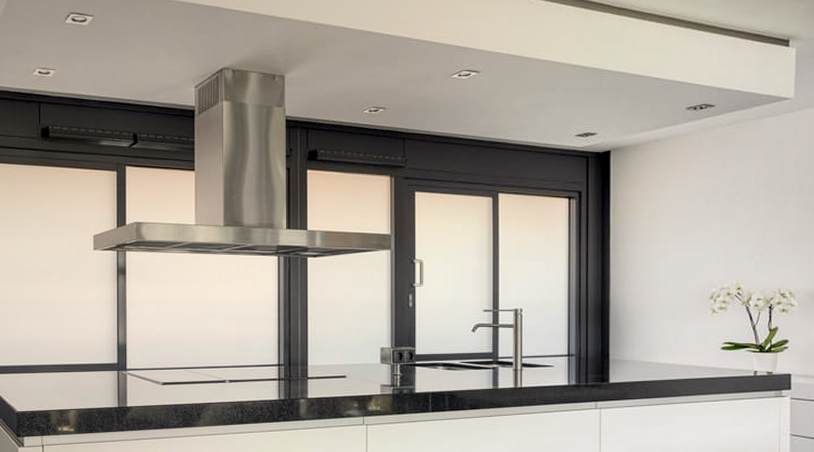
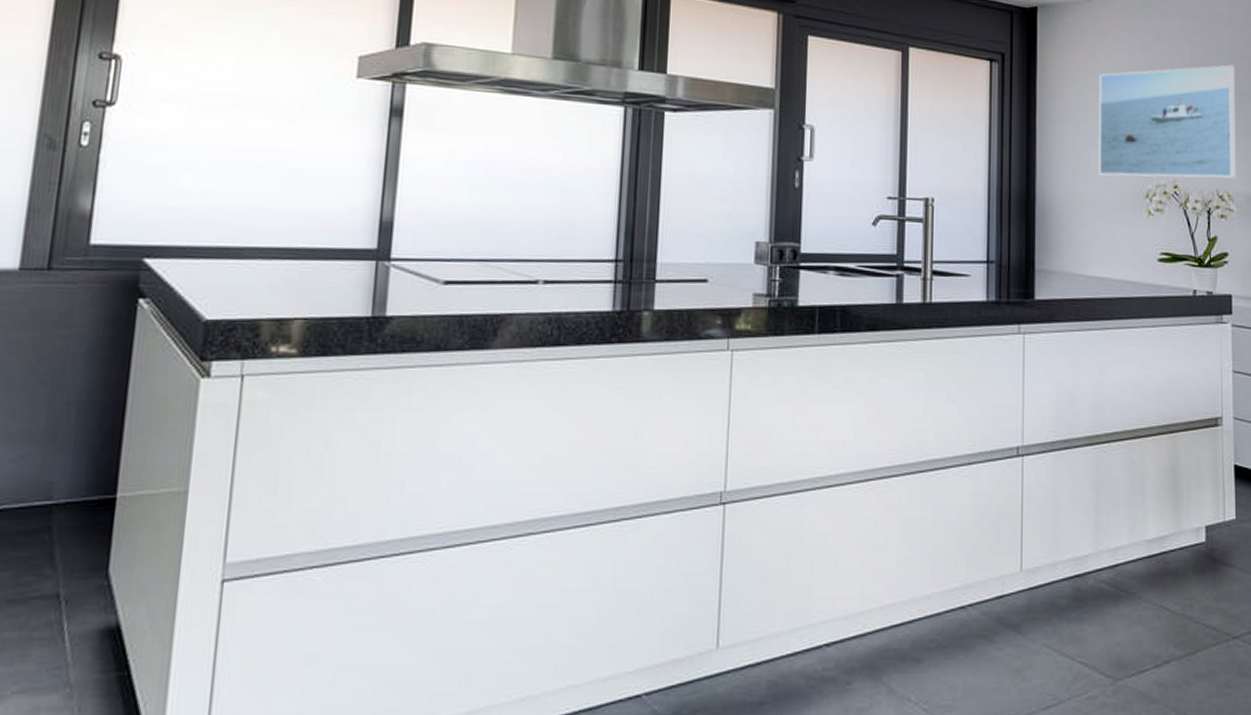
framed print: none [667,182,799,283] -> present [1099,64,1236,179]

